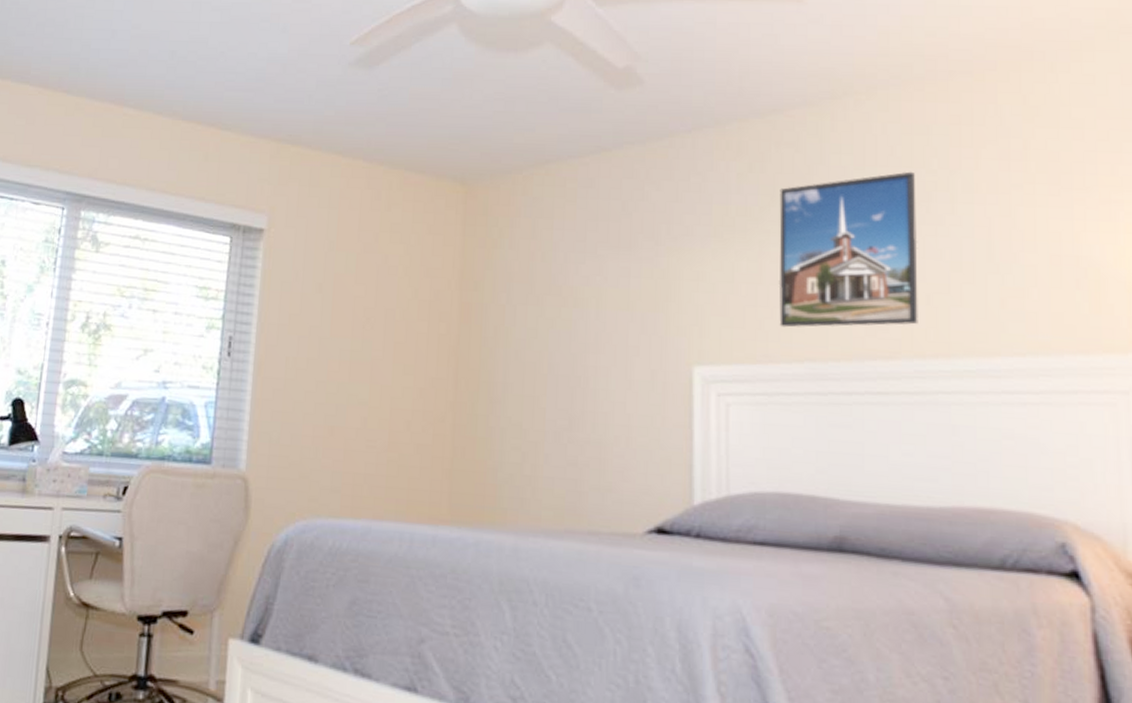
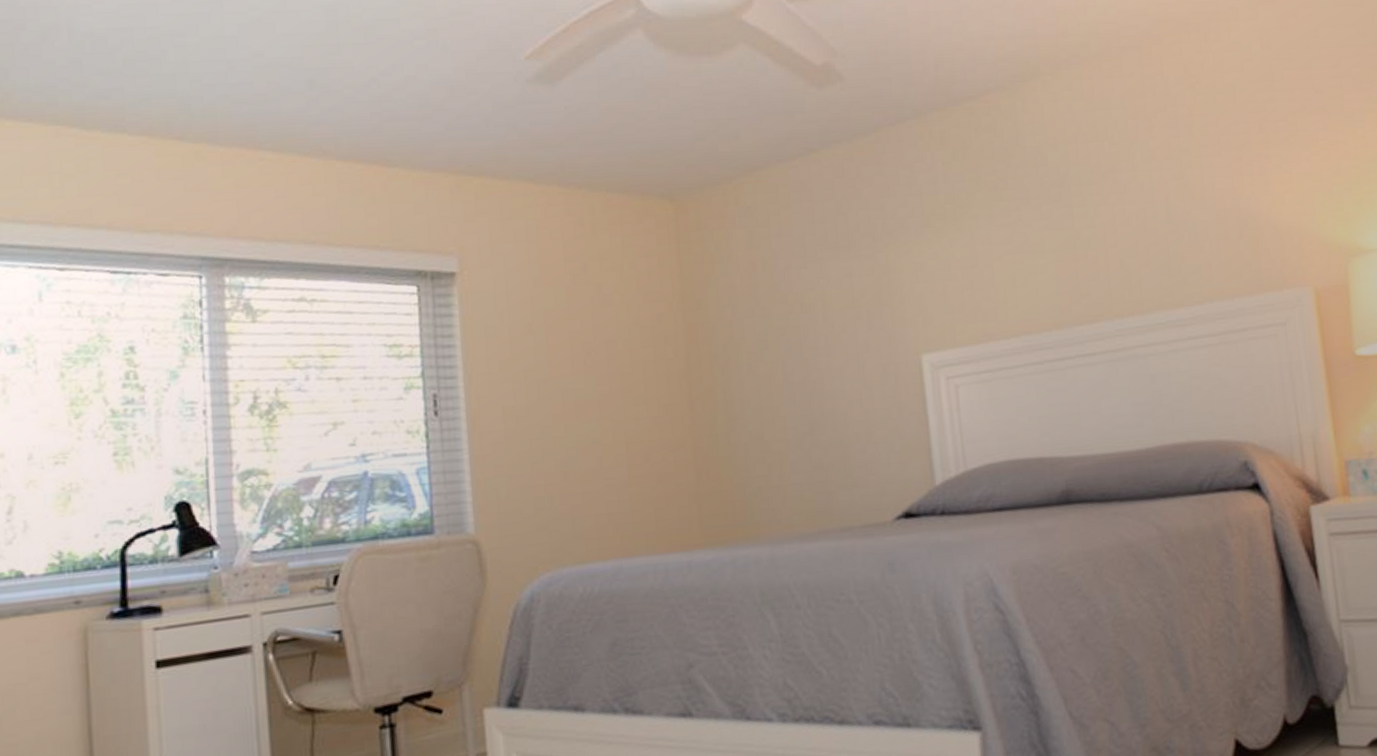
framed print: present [778,171,918,328] -> none [983,145,1115,306]

